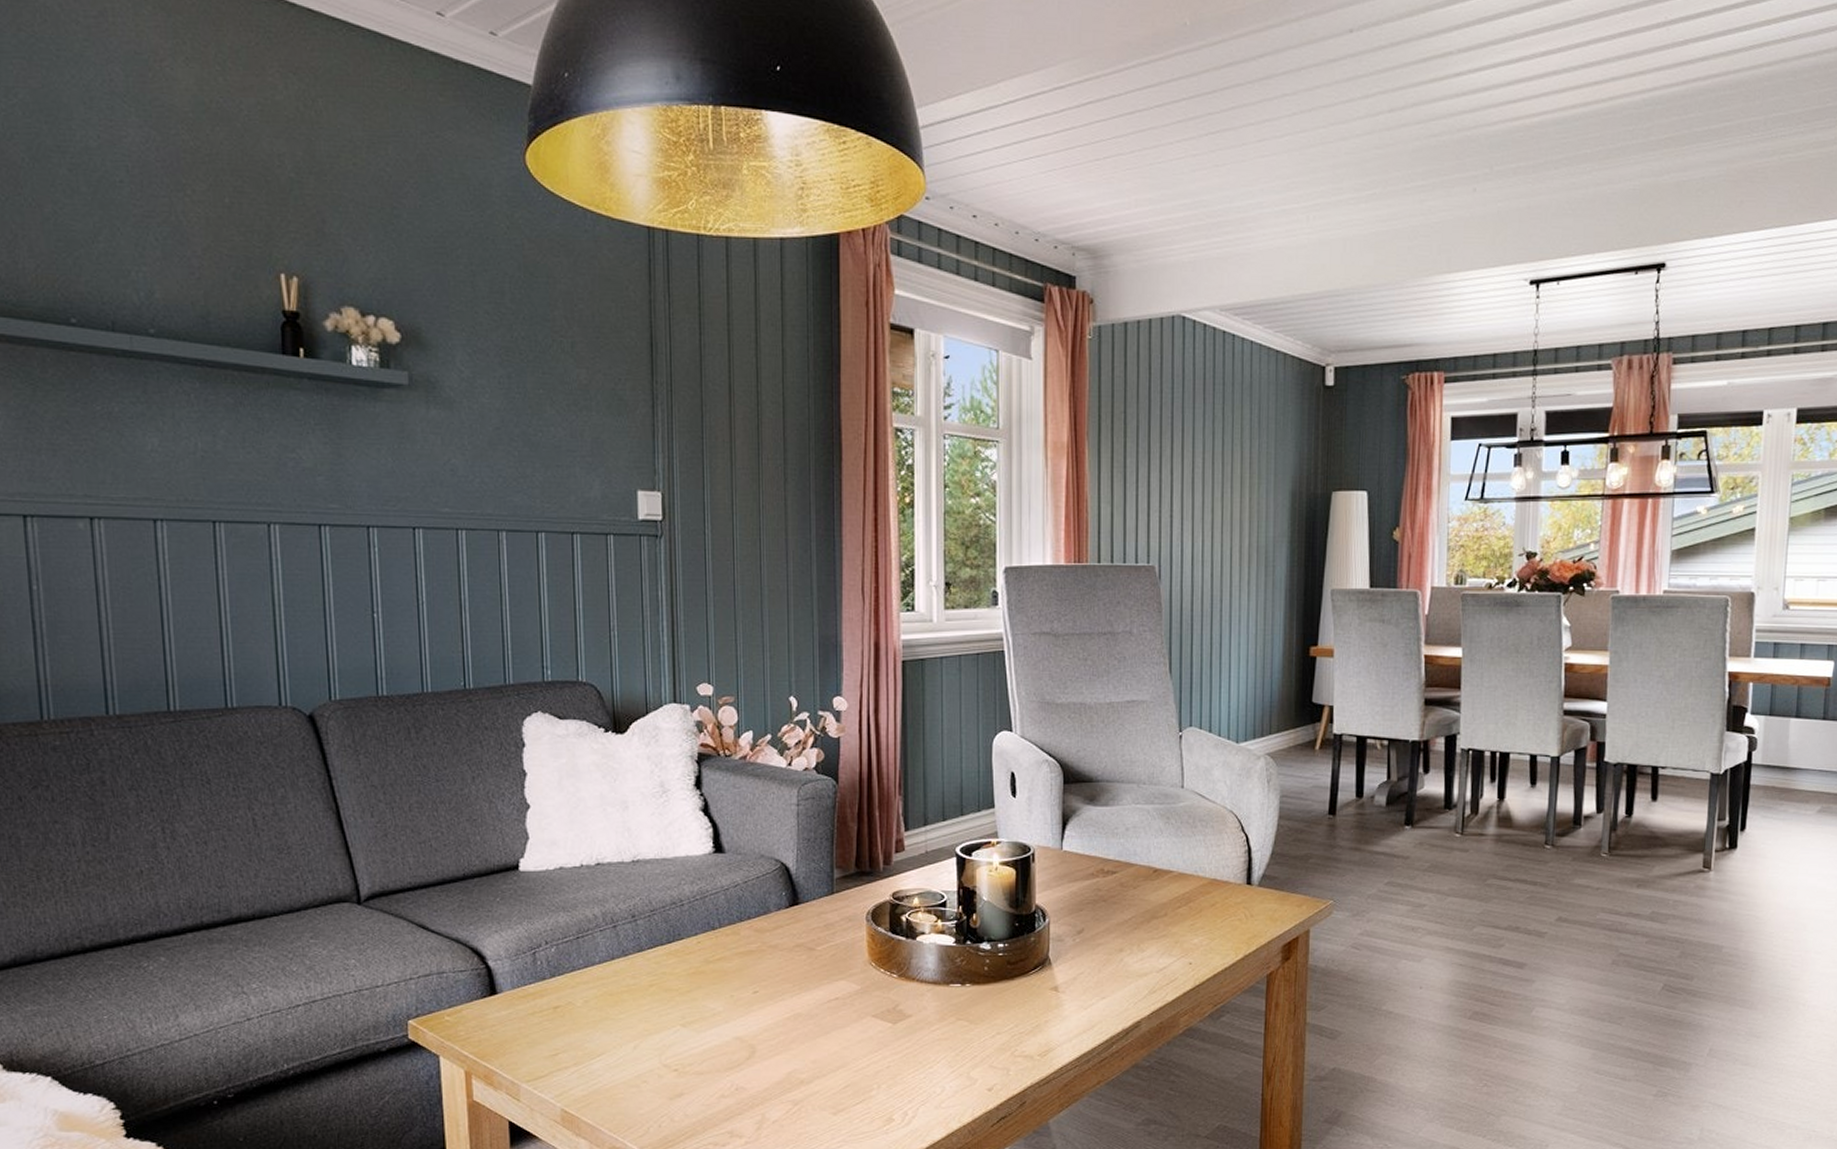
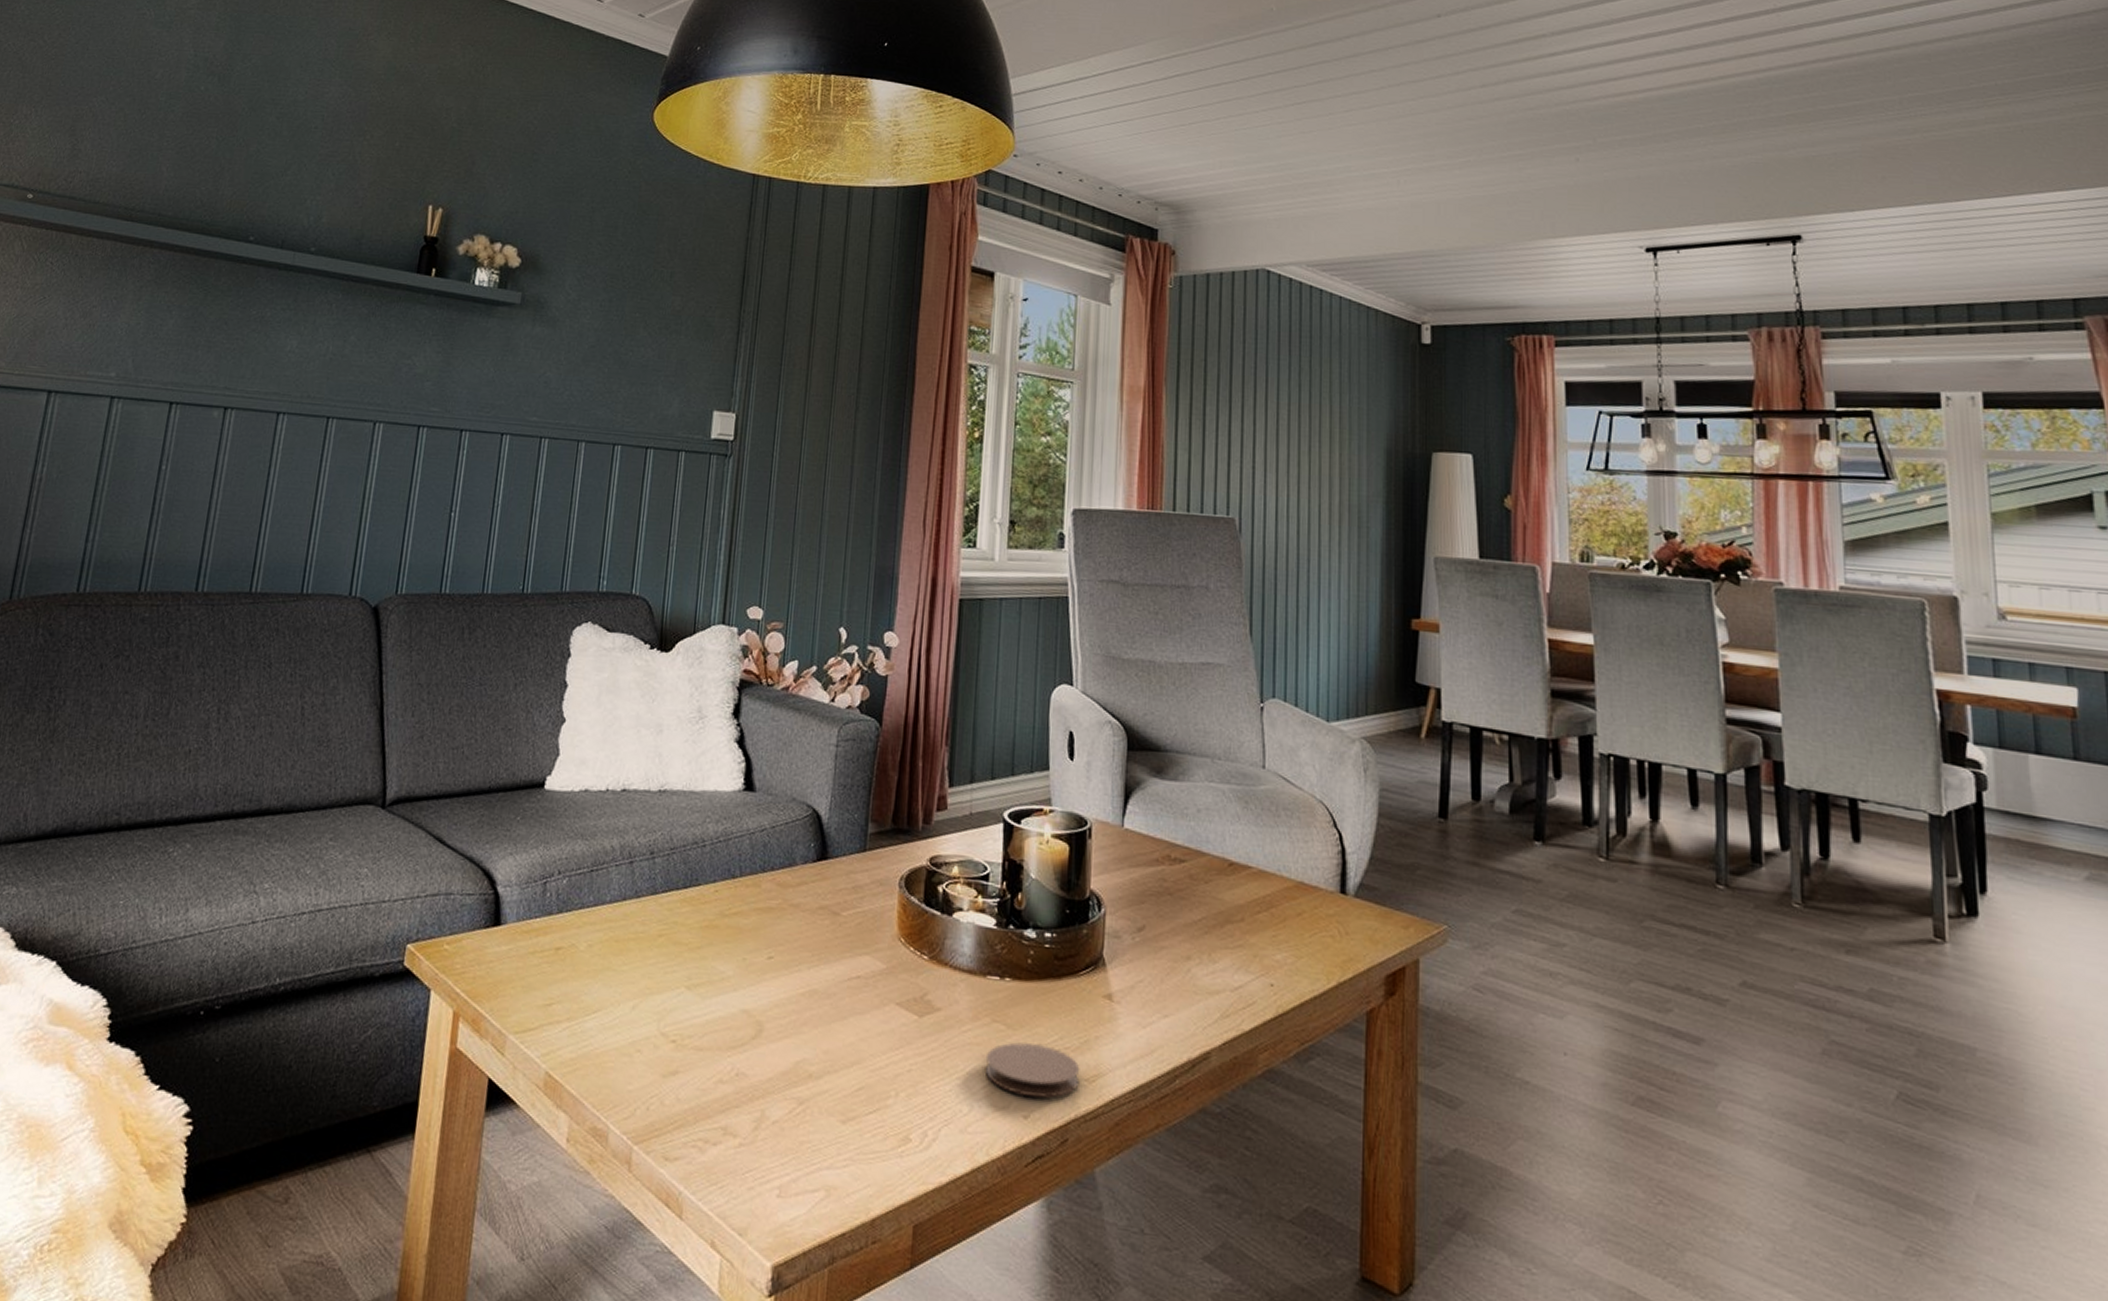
coaster: none [953,1033,1033,1075] -> present [985,1042,1080,1098]

